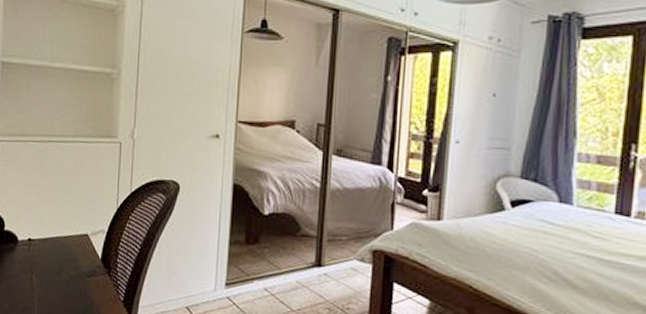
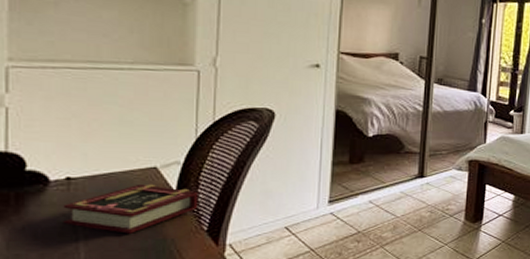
book: none [25,249,117,296] -> present [63,183,198,234]

